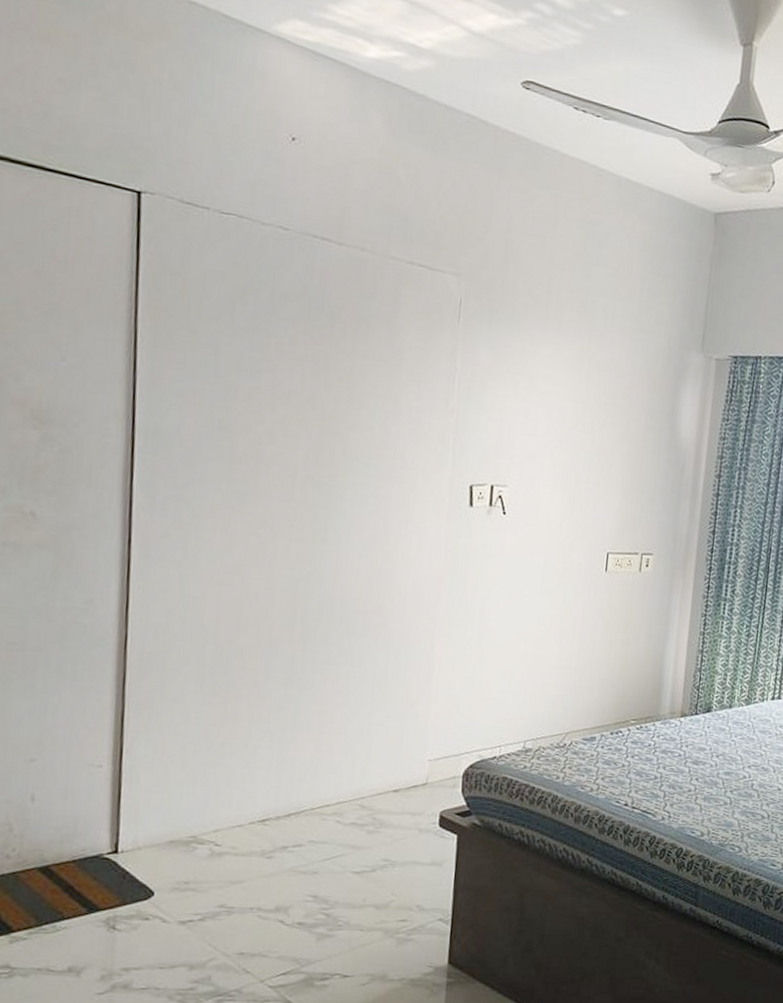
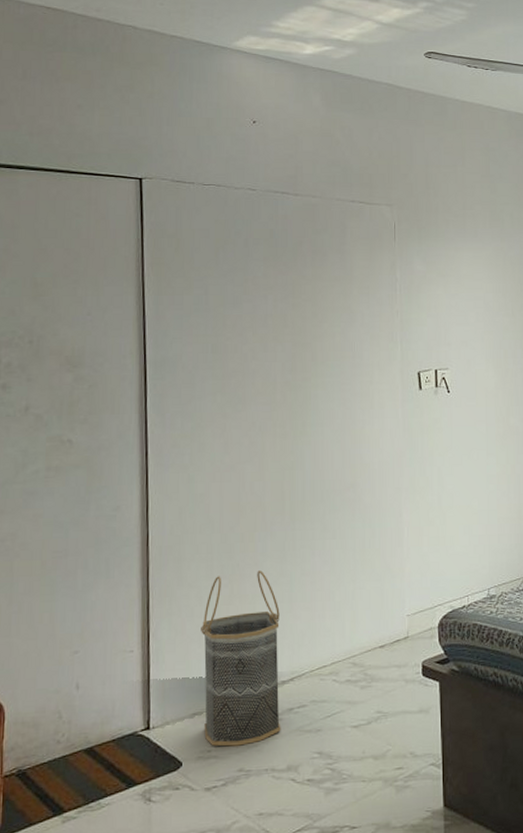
basket: none [182,692,280,881] -> present [201,570,281,747]

